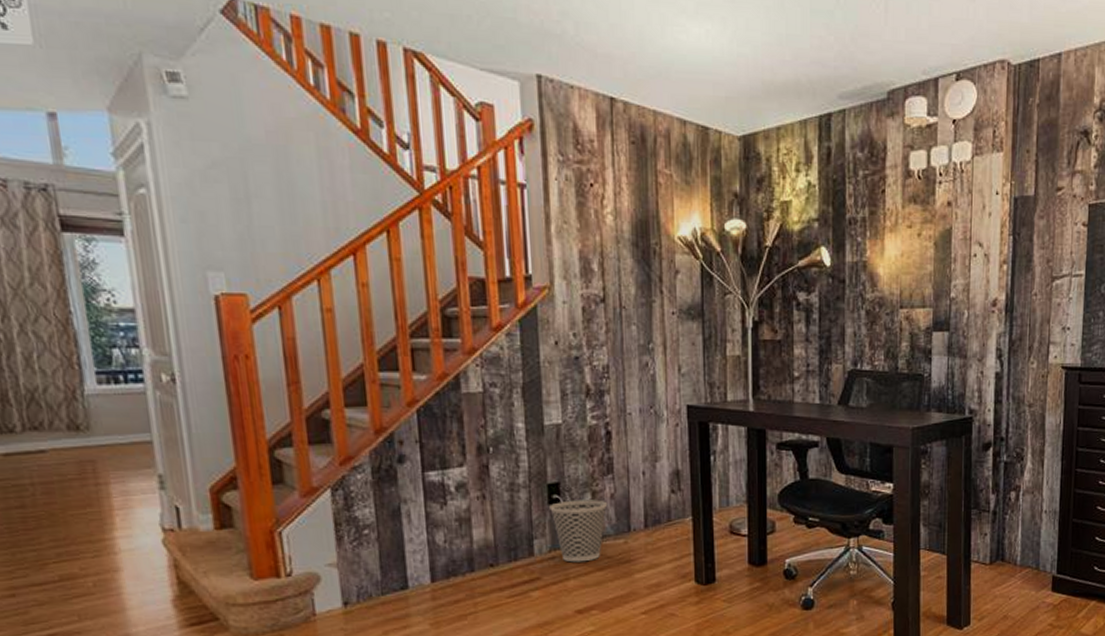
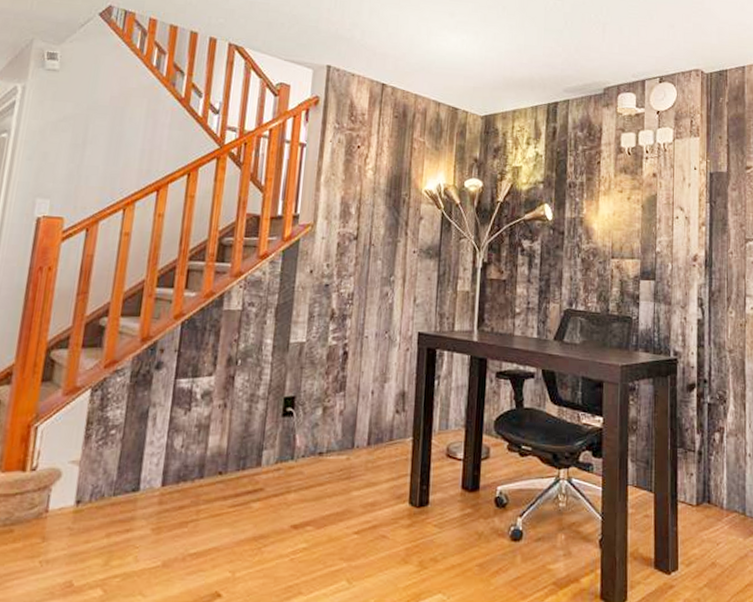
wastebasket: present [549,500,608,563] -> none [283,414,337,476]

